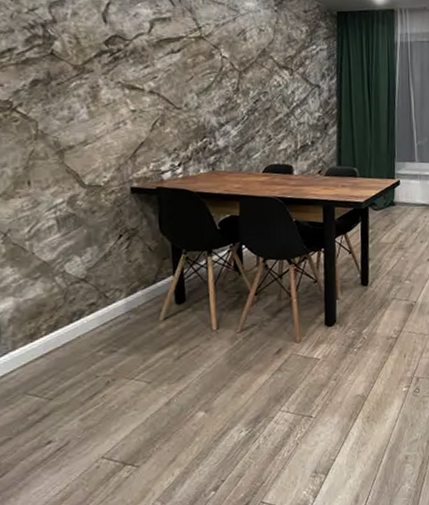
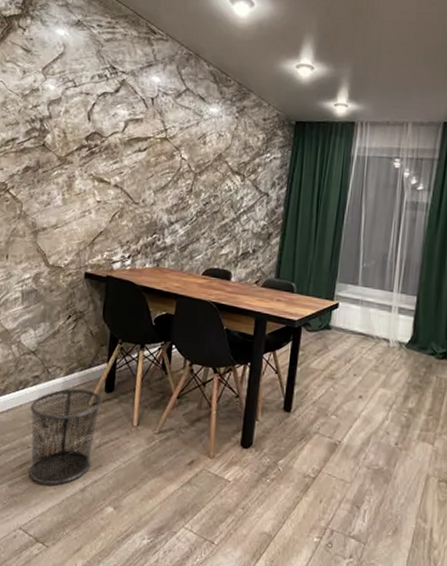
waste bin: none [91,305,175,409] -> present [29,388,103,485]

